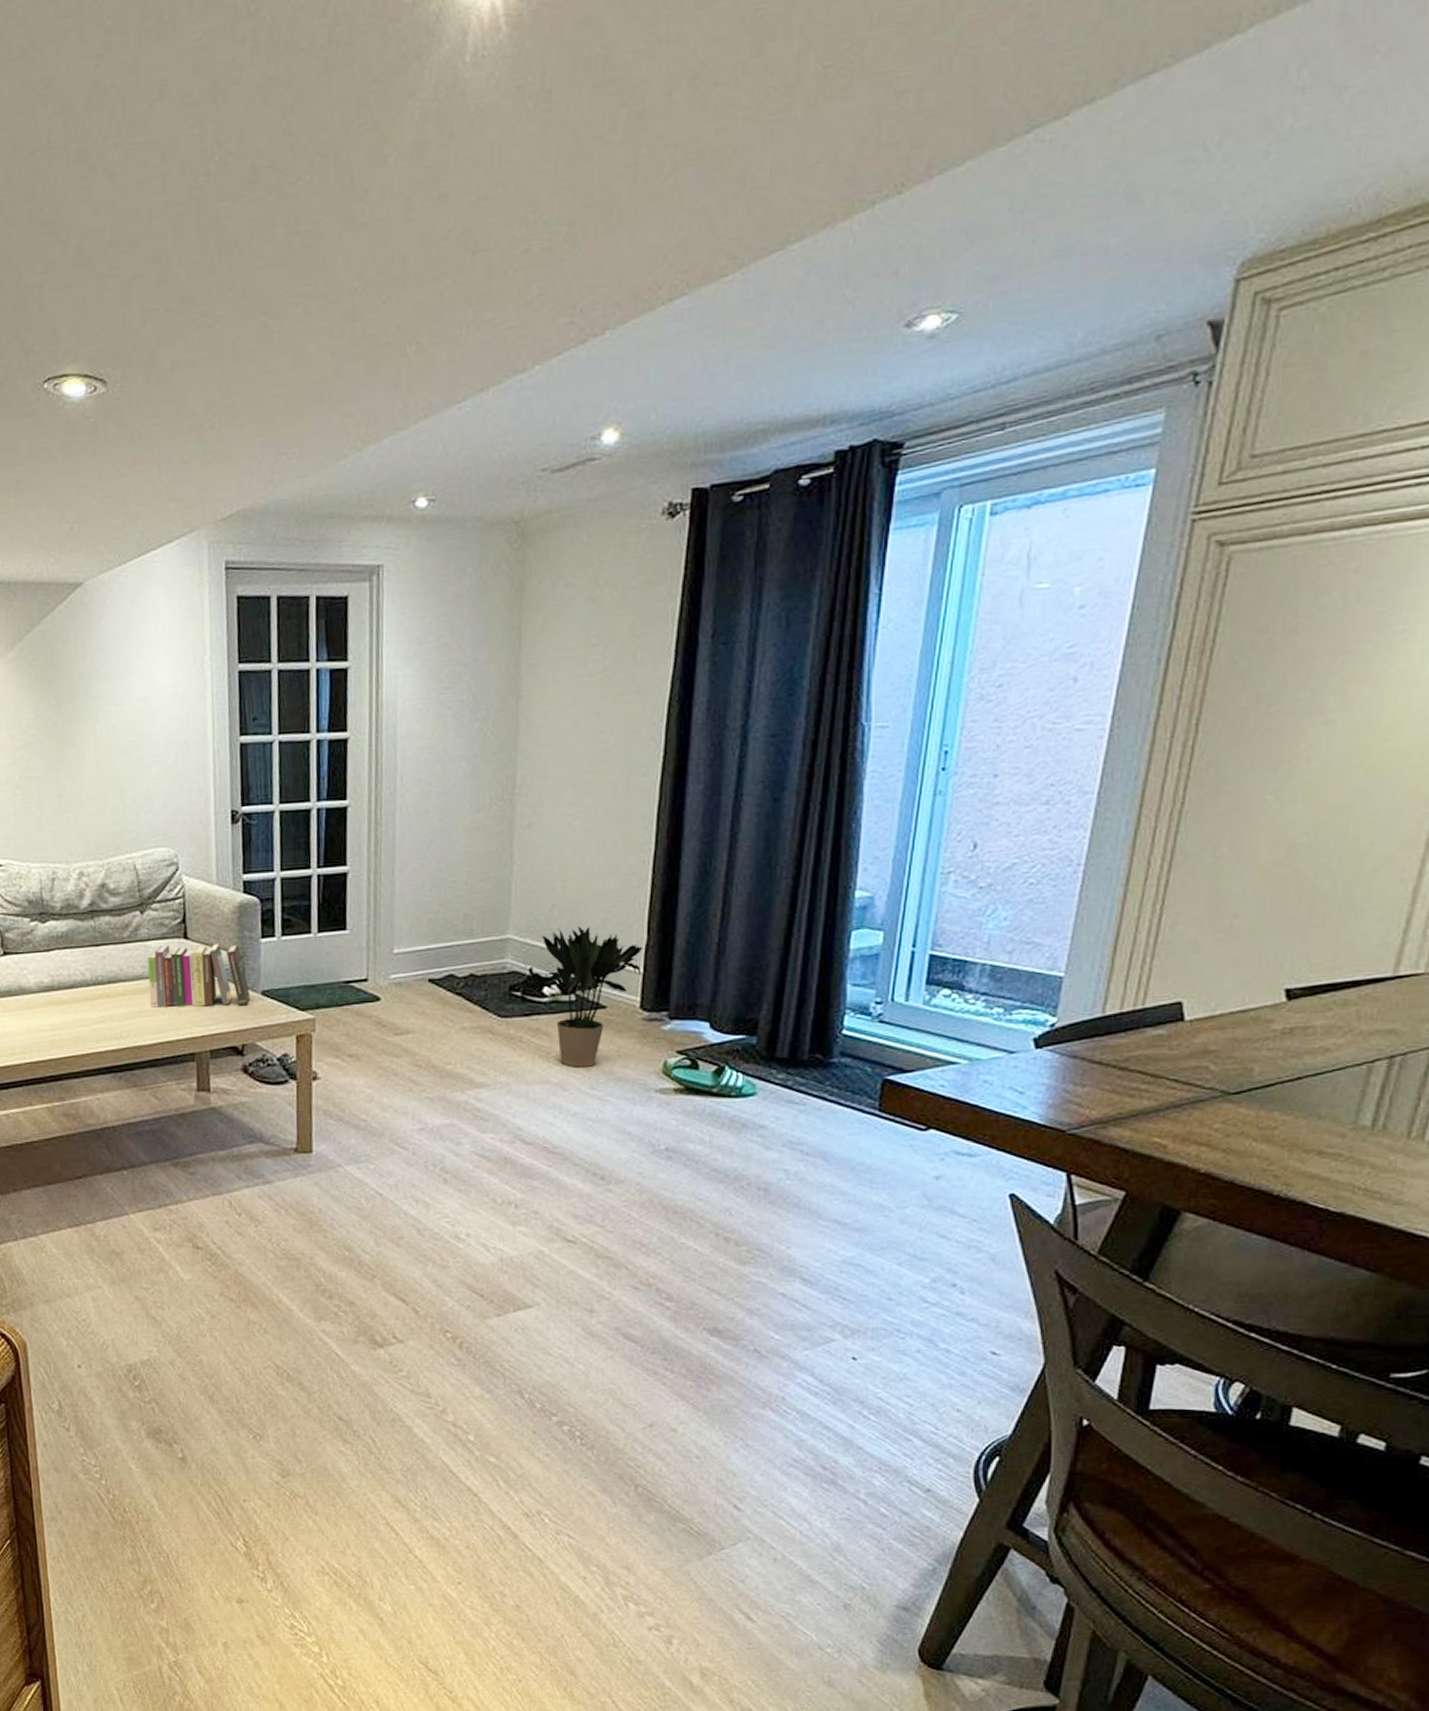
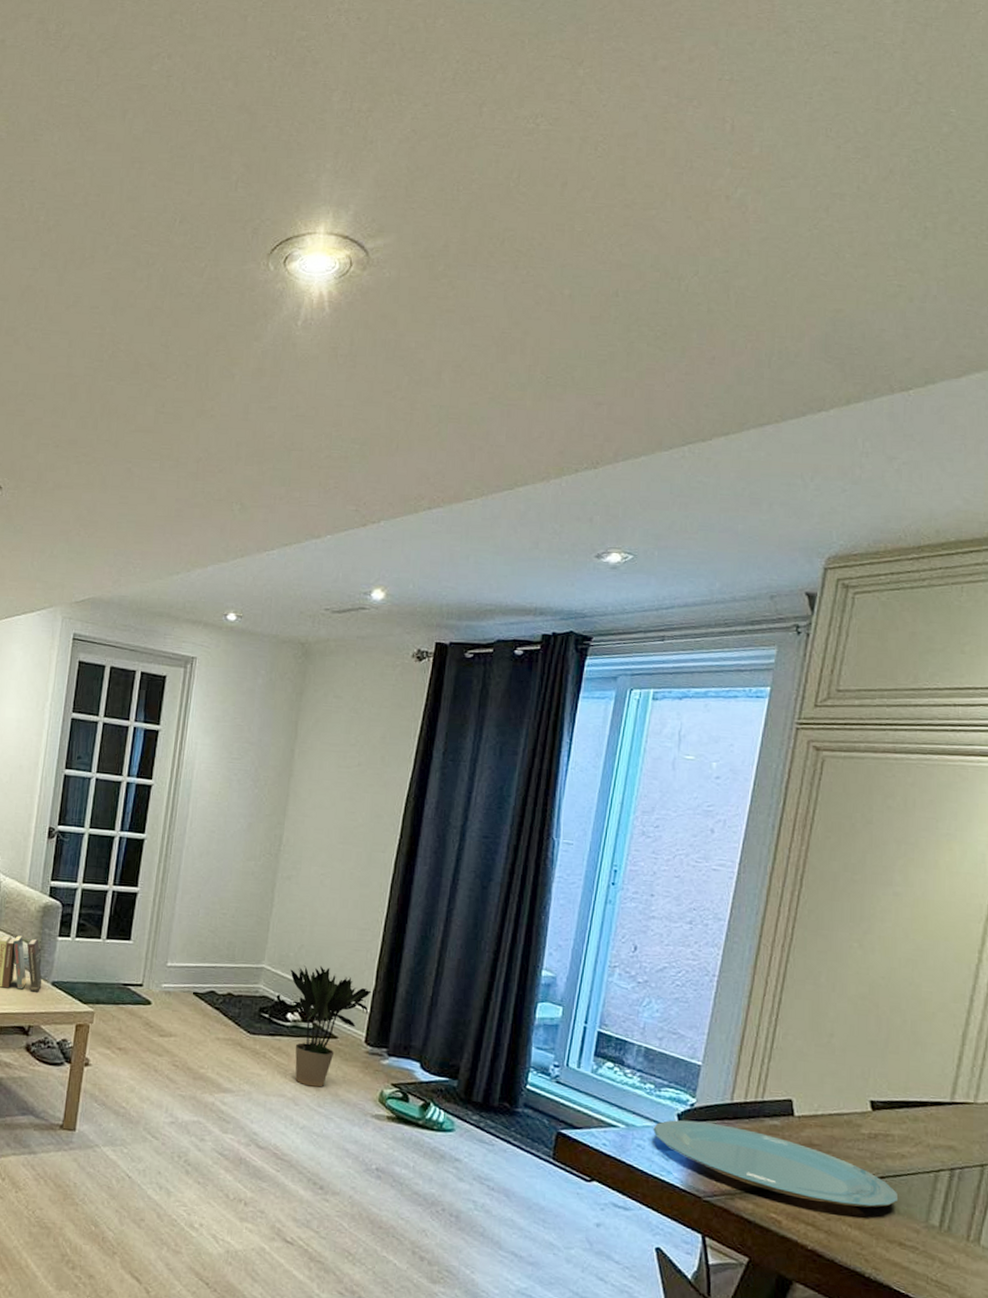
plate: none [1003,1042,1318,1117] -> present [653,1120,897,1208]

